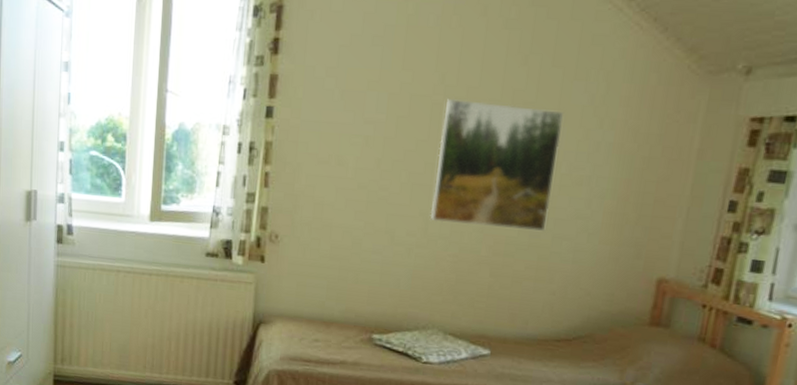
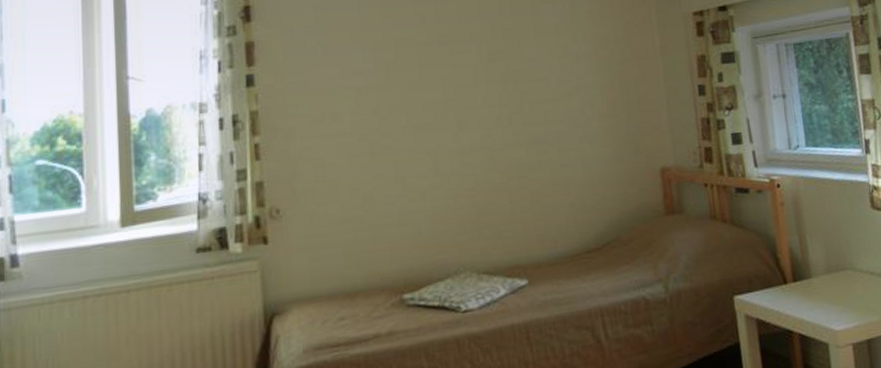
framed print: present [430,98,564,231] -> none [431,33,551,159]

